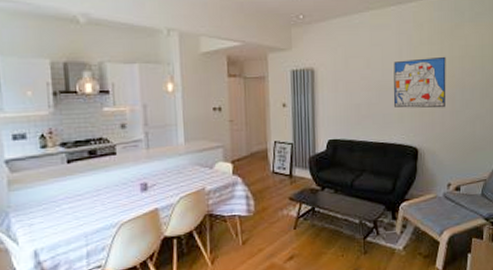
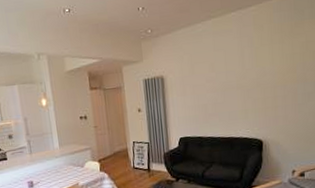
wall art: present [393,56,446,108] -> none [236,54,288,105]

